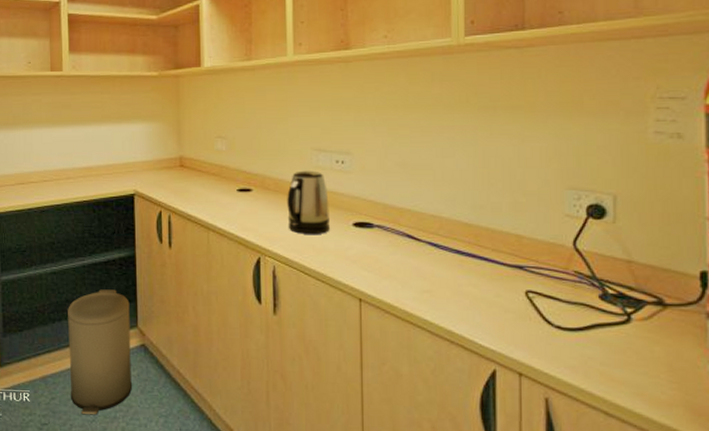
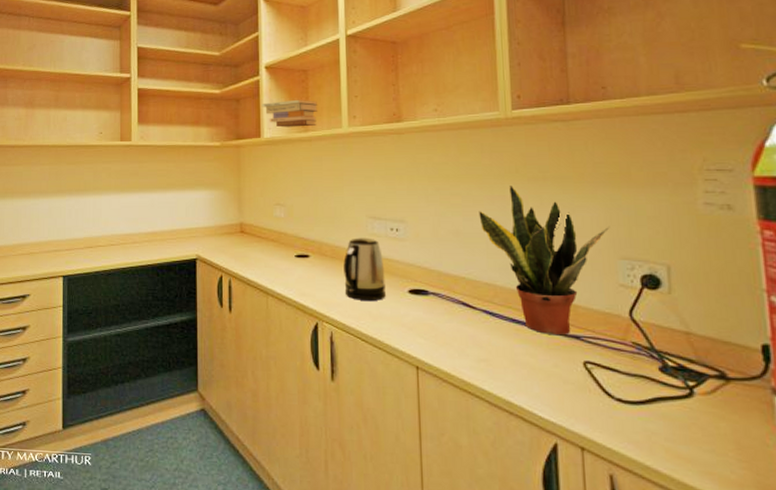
pedal bin: present [68,289,132,415] -> none [130,352,191,481]
books: none [201,25,261,56] -> present [261,99,317,128]
potted plant: none [427,116,559,266] -> present [479,186,610,336]

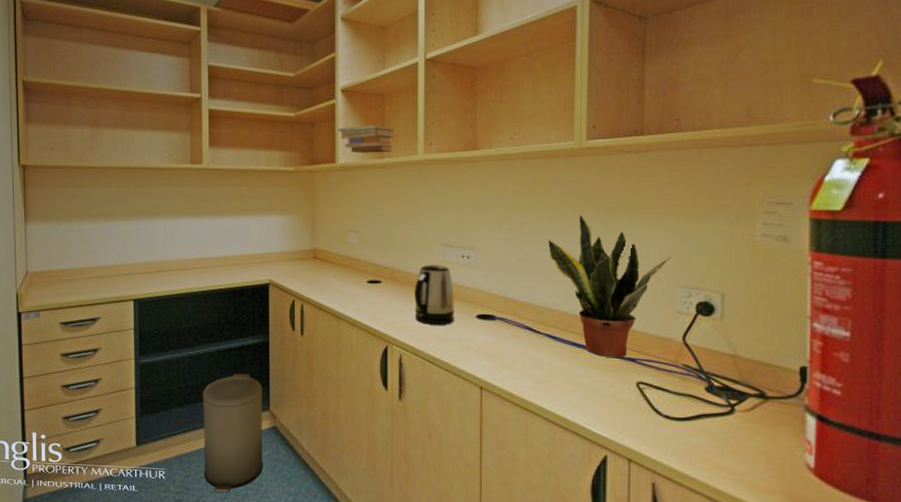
pedal bin: none [130,352,191,481] -> present [203,373,263,493]

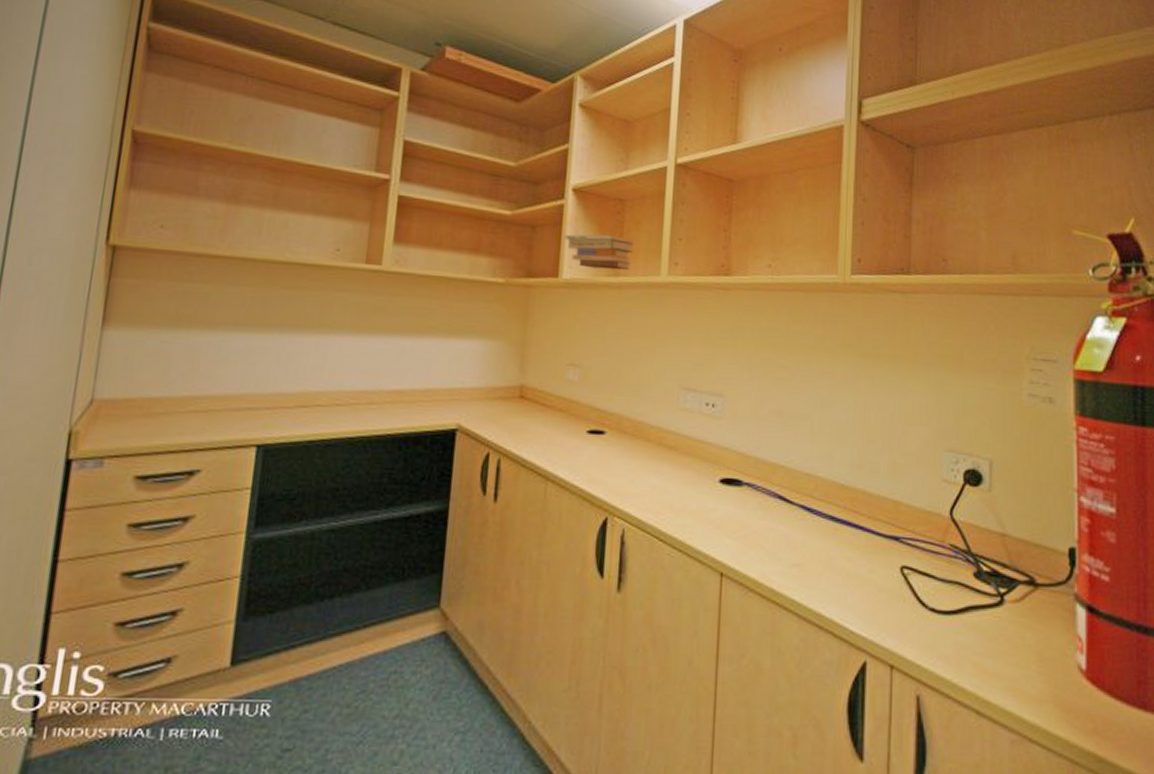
pedal bin: present [203,373,263,493] -> none [332,555,433,734]
kettle: present [414,264,454,325] -> none [644,412,695,491]
potted plant: present [548,215,672,359] -> none [806,361,939,537]

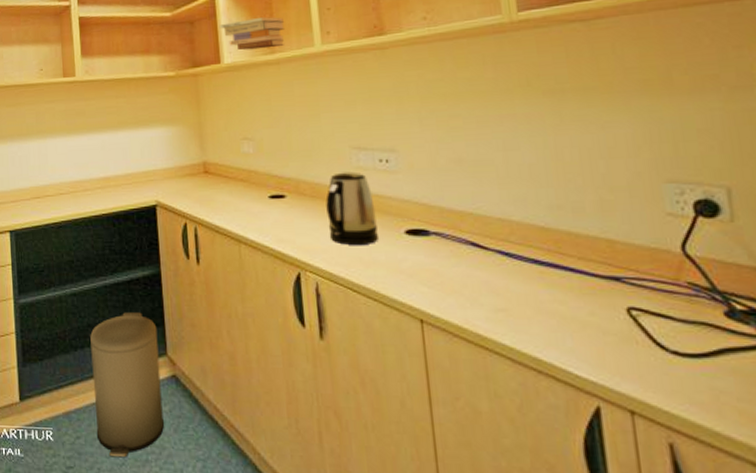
pedal bin: none [332,555,433,734] -> present [90,312,164,458]
kettle: none [644,412,695,491] -> present [325,171,378,245]

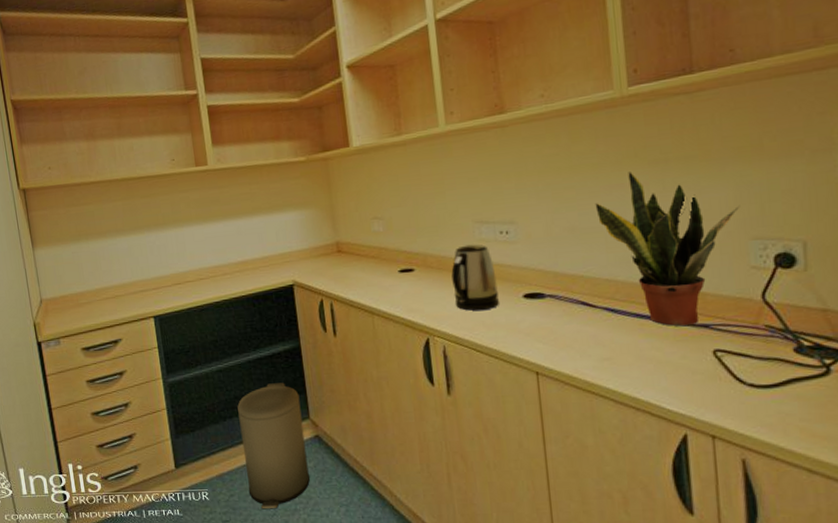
books: present [219,16,284,51] -> none [346,99,410,134]
potted plant: none [484,102,650,278] -> present [595,172,740,327]

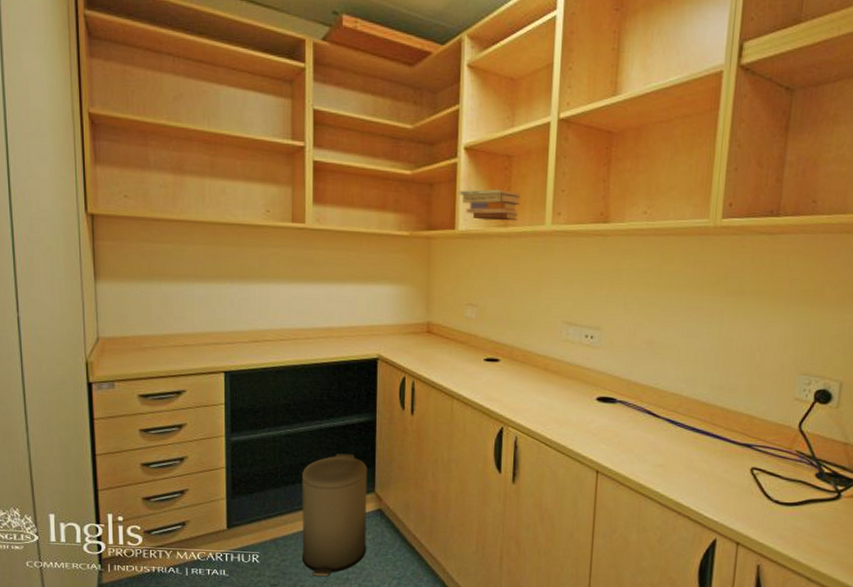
books: none [346,99,410,134] -> present [458,188,520,221]
kettle: present [451,244,499,311] -> none [532,343,575,407]
potted plant: present [595,172,740,327] -> none [674,298,796,444]

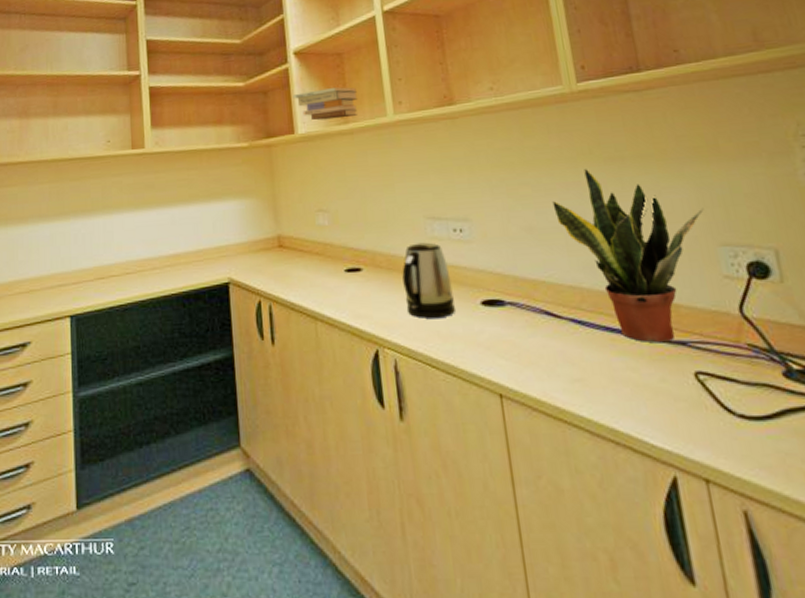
pedal bin: present [302,453,368,577] -> none [157,400,237,568]
kettle: none [532,343,575,407] -> present [402,242,455,318]
potted plant: none [674,298,796,444] -> present [552,169,704,343]

